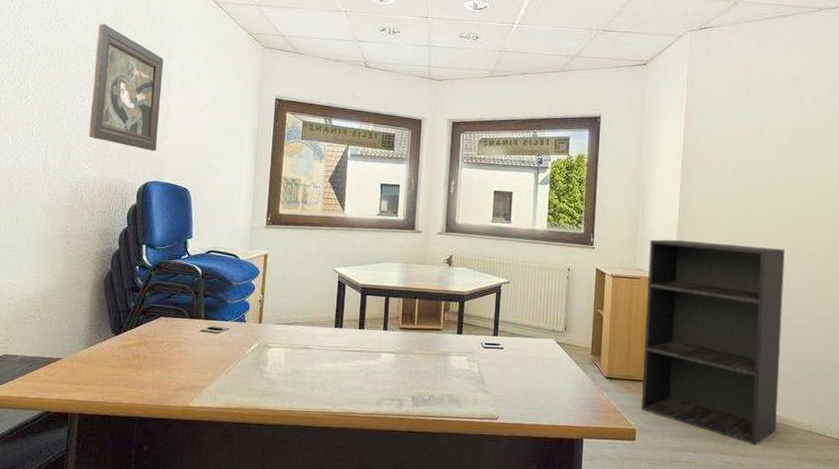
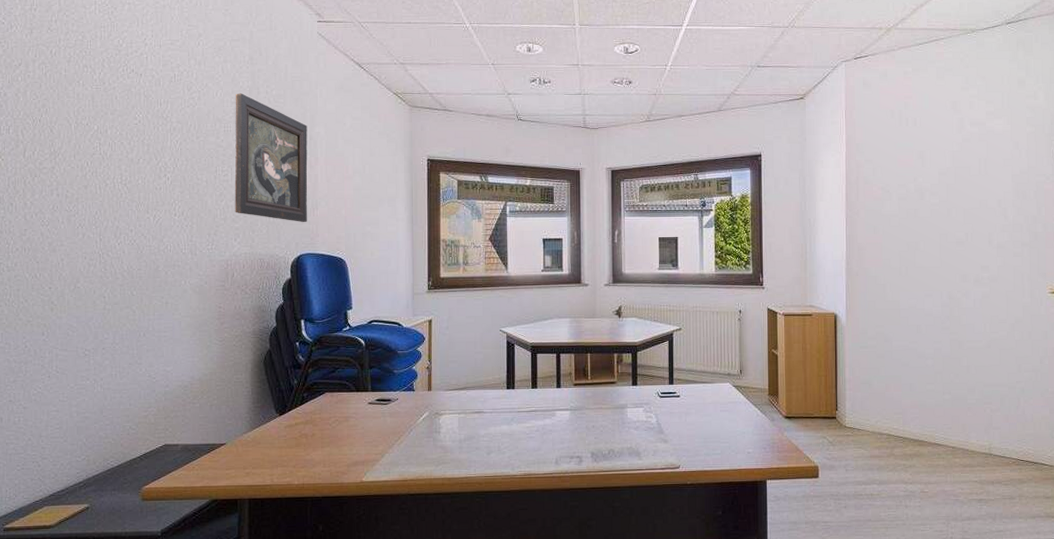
bookshelf: present [641,239,785,445] -> none [819,273,957,472]

